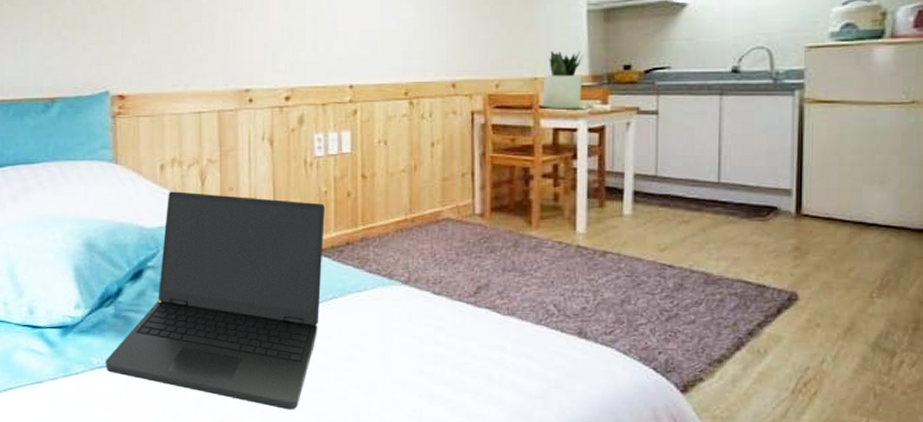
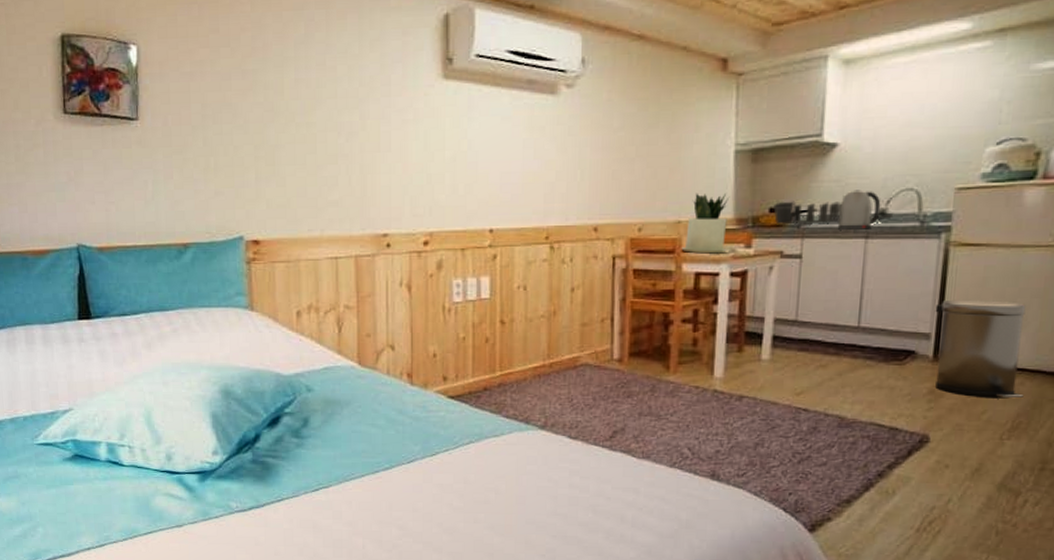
laptop: present [105,191,325,410] -> none [244,338,462,551]
dish rack: none [626,58,747,84] -> present [772,201,894,228]
kettle: none [691,48,733,87] -> present [837,190,881,230]
pedal bin: none [794,155,890,256] -> present [935,299,1026,399]

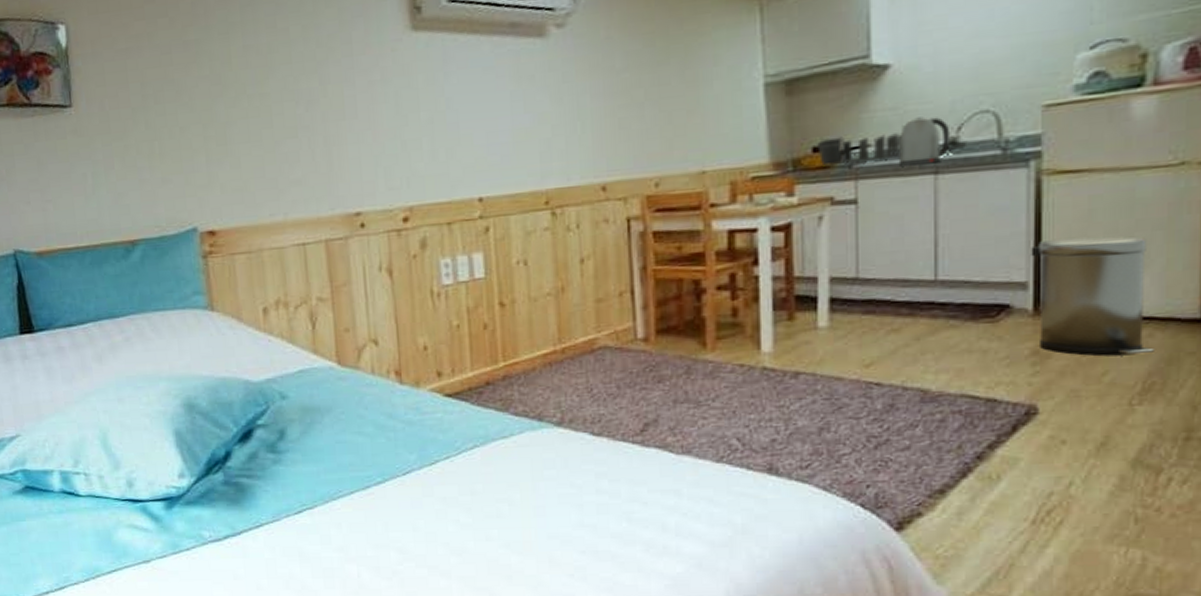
planter: present [681,193,730,254] -> none [709,135,765,208]

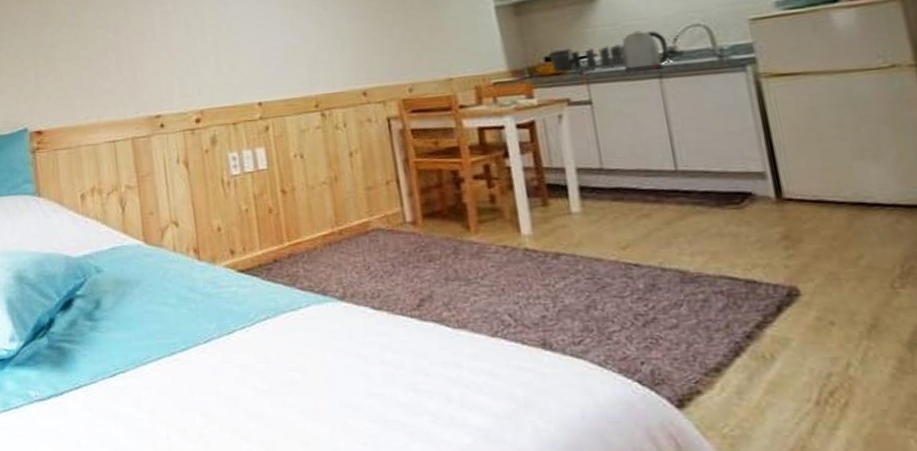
pedal bin: present [1031,236,1154,357] -> none [762,130,906,241]

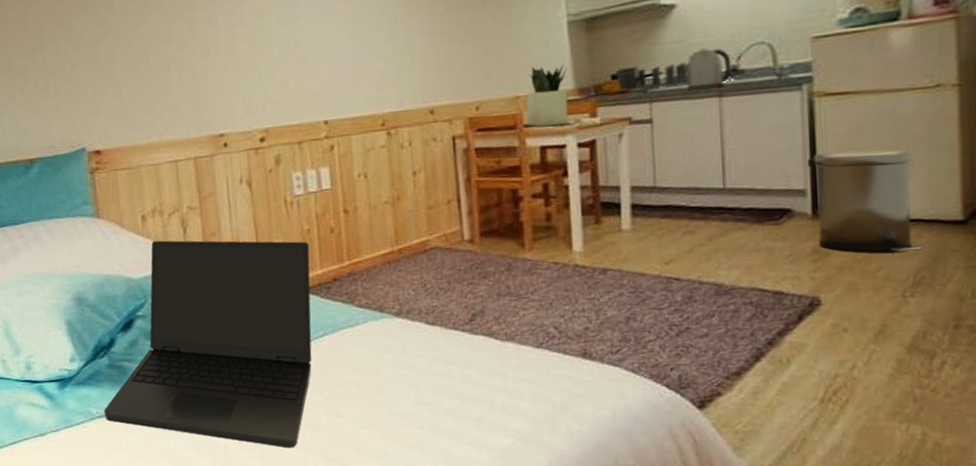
laptop: none [43,219,255,440] -> present [104,240,312,449]
planter: none [458,48,508,109] -> present [523,65,571,128]
pedal bin: none [762,130,906,241] -> present [807,149,923,254]

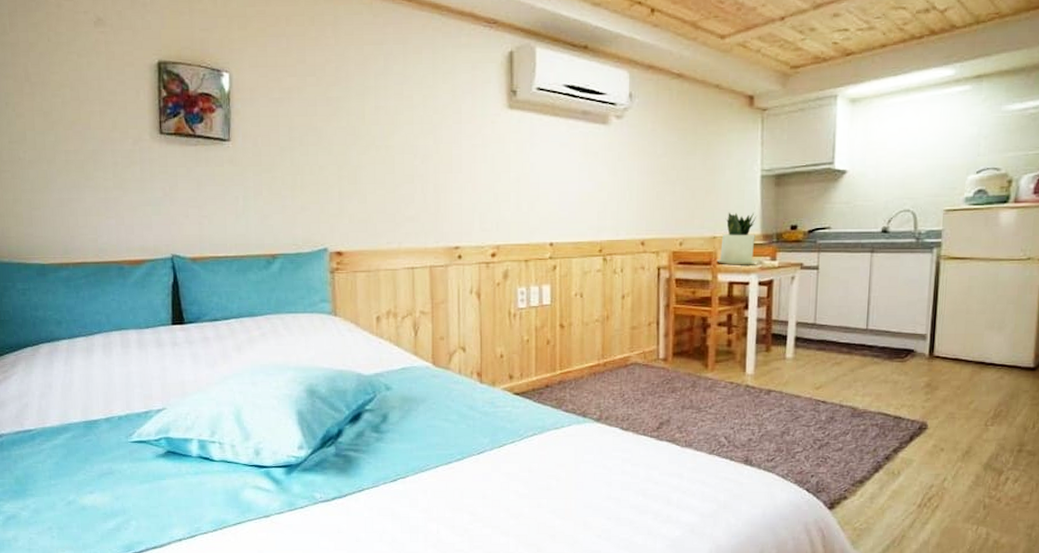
laptop: present [104,240,312,449] -> none [328,341,526,534]
dish rack: present [614,62,747,92] -> none [793,220,894,243]
kettle: present [686,48,732,91] -> none [848,210,884,245]
pedal bin: present [807,149,923,254] -> none [930,305,1003,390]

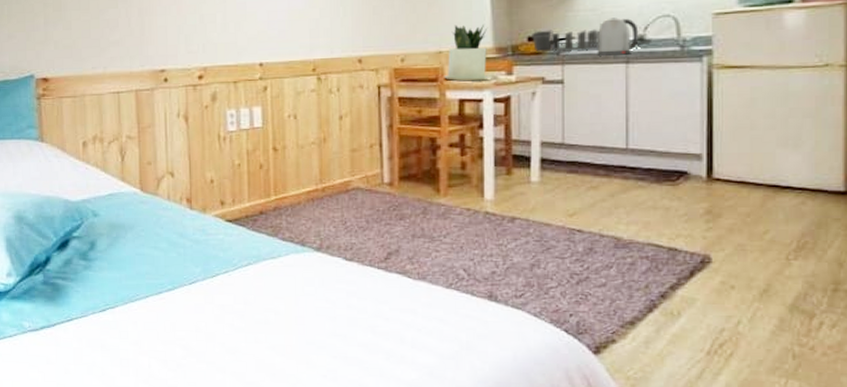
dish rack: none [793,220,894,243] -> present [530,29,653,54]
kettle: none [848,210,884,245] -> present [597,17,639,56]

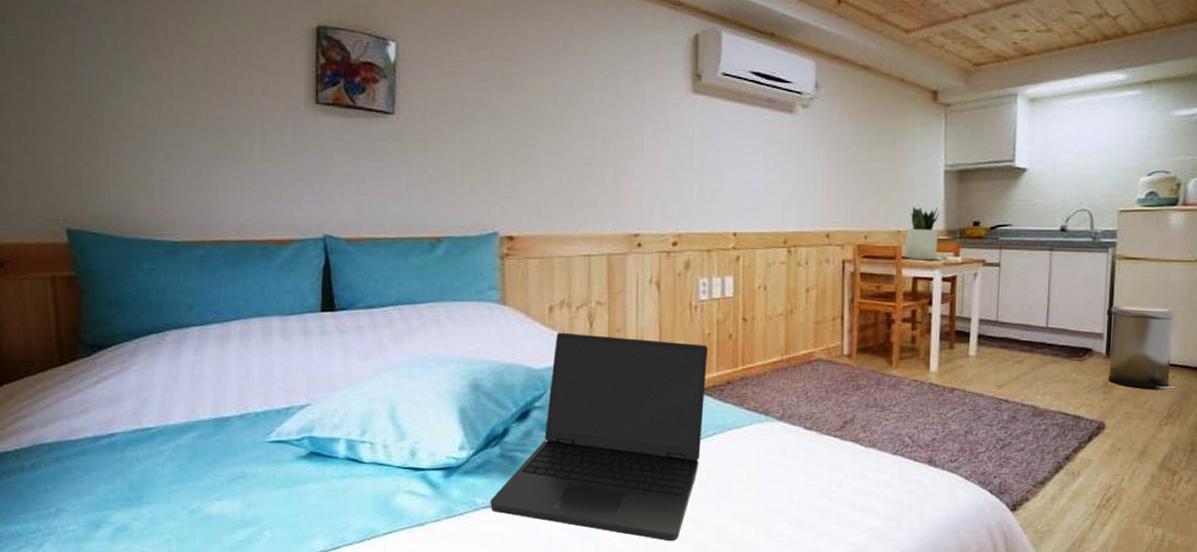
laptop: none [36,166,239,371] -> present [490,332,708,542]
dish rack: present [530,29,653,54] -> none [975,216,1072,240]
kettle: present [597,17,639,56] -> none [1028,209,1062,243]
pedal bin: none [704,120,806,218] -> present [1106,304,1176,390]

